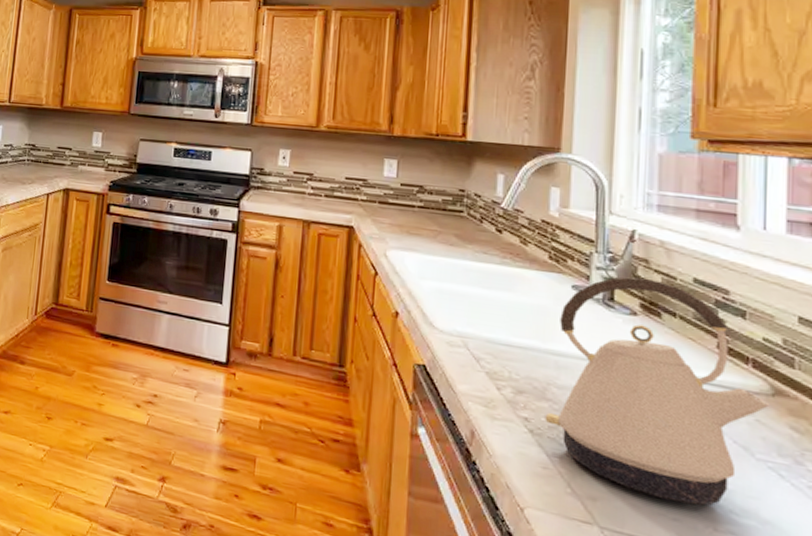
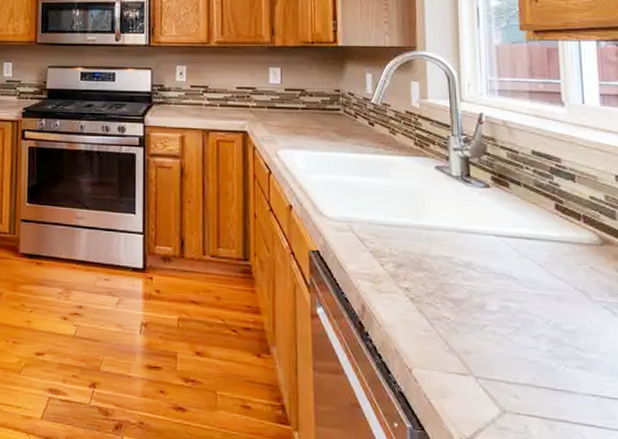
kettle: present [545,276,771,505] -> none [422,154,600,347]

